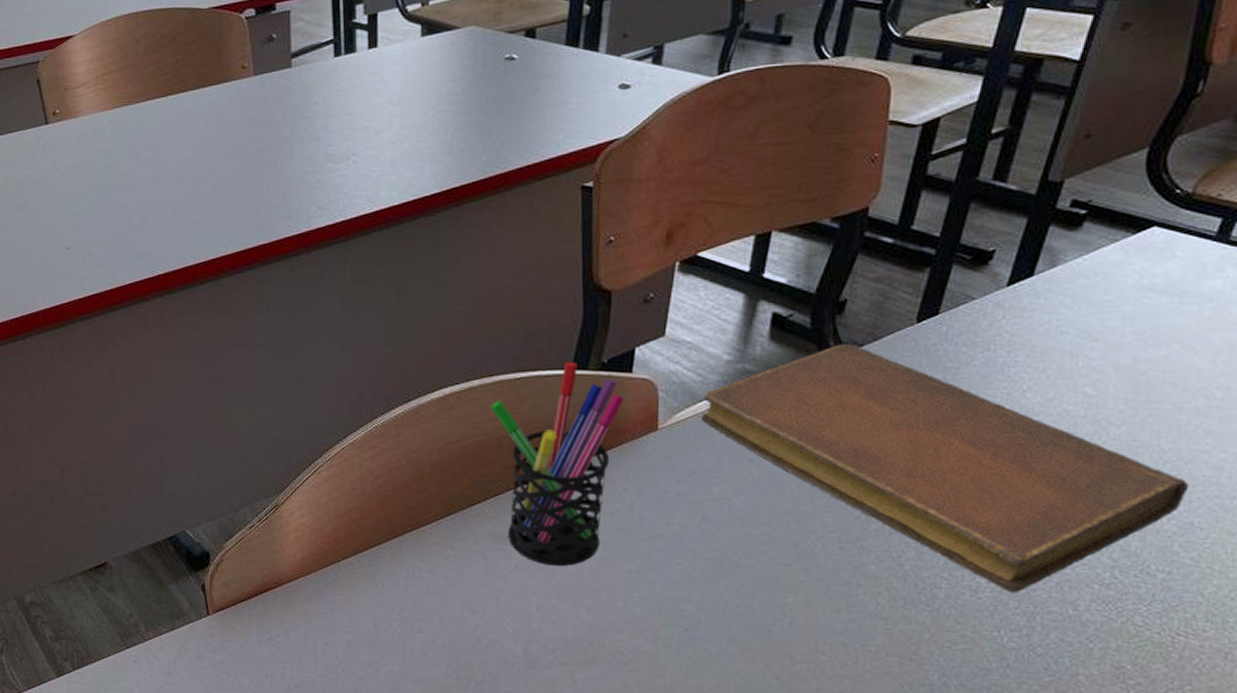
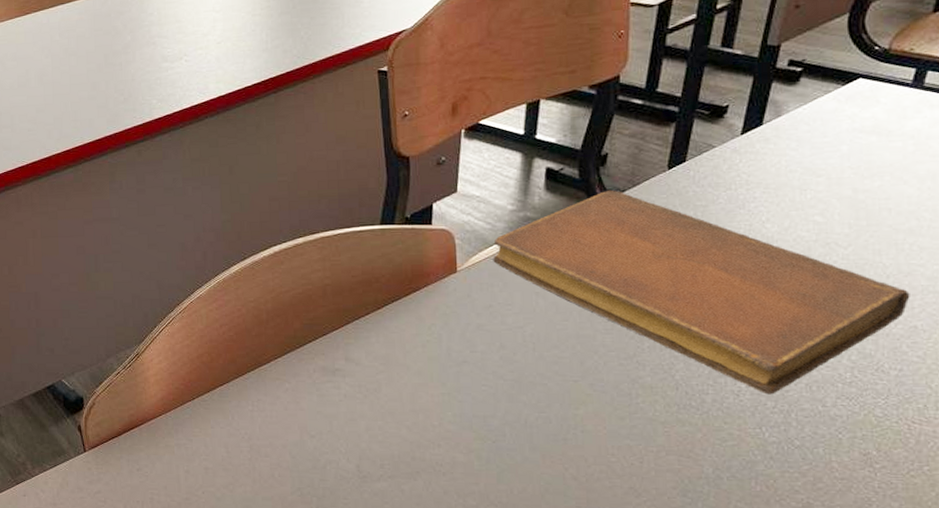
pen holder: present [491,361,624,567] -> none [314,218,427,393]

